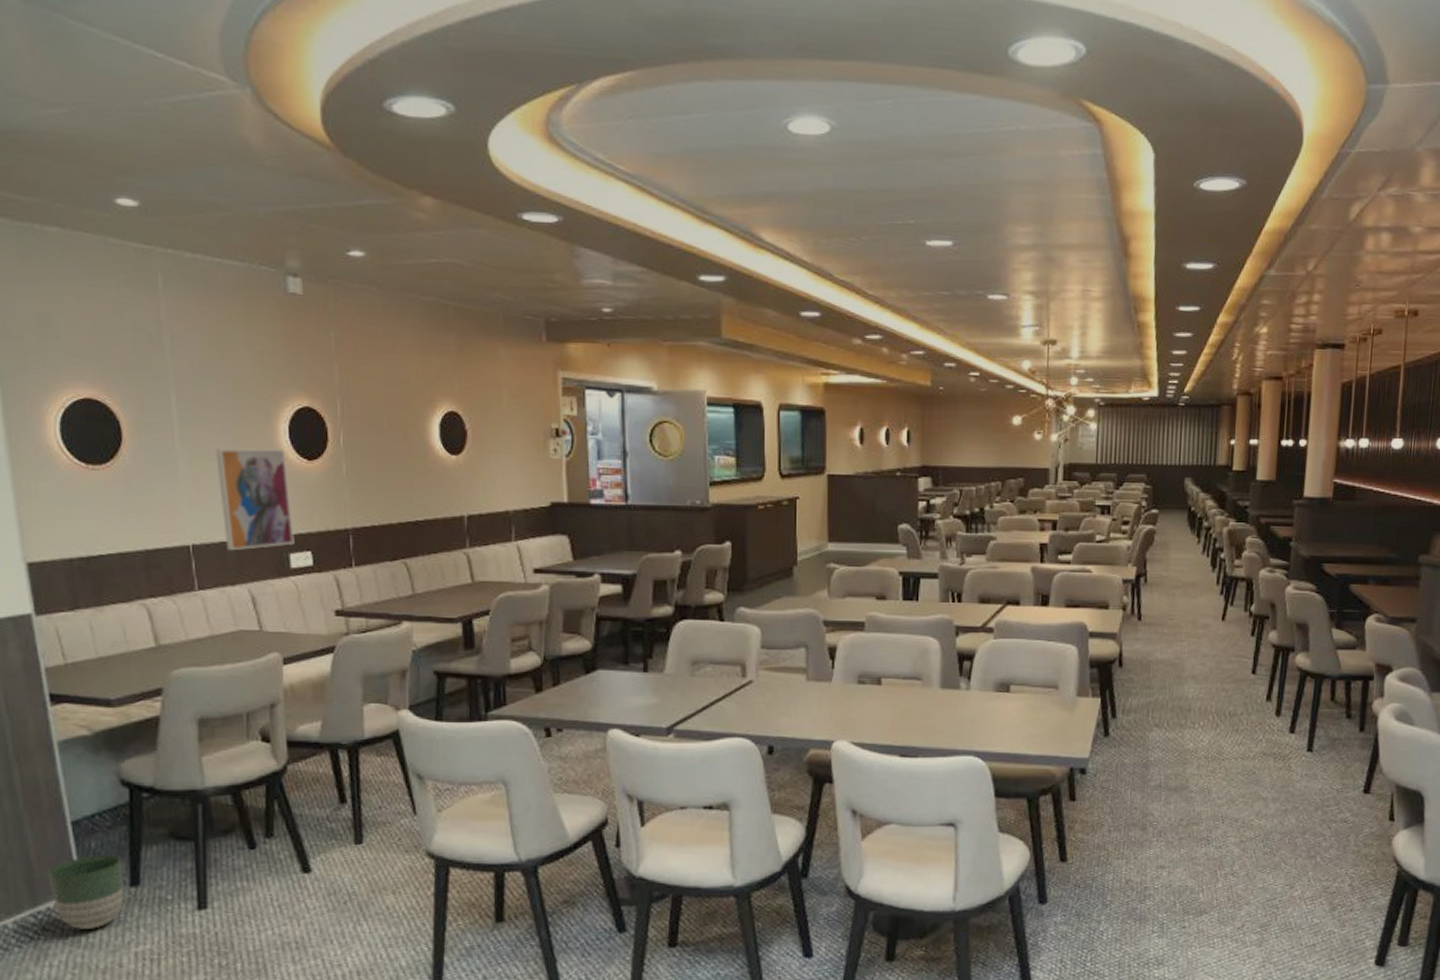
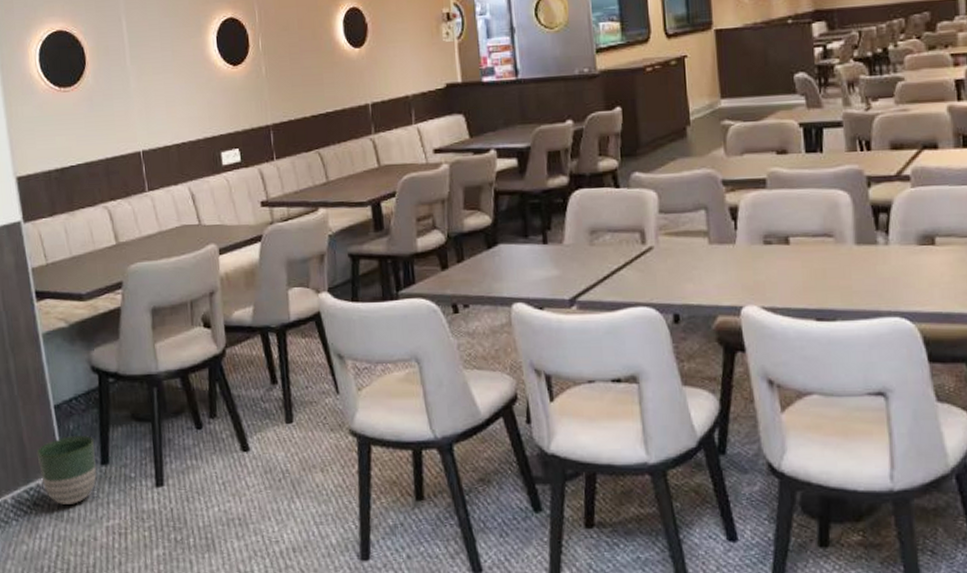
wall art: present [215,448,295,551] -> none [158,58,225,154]

